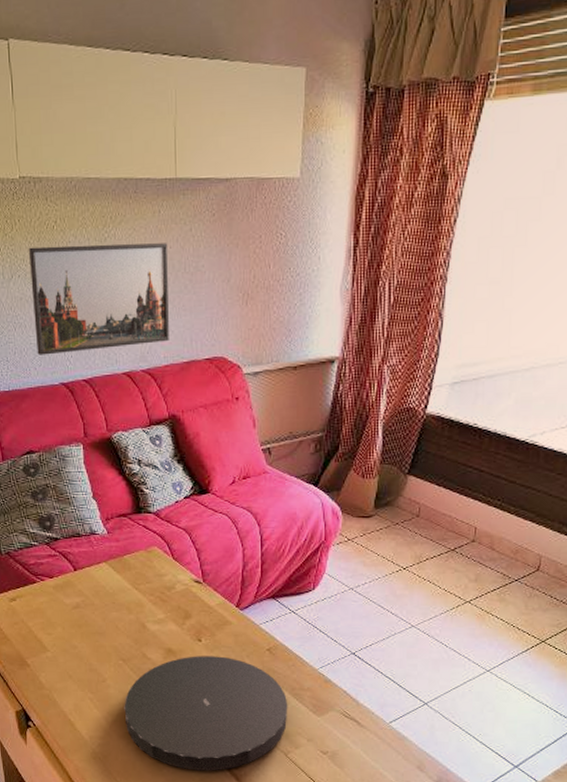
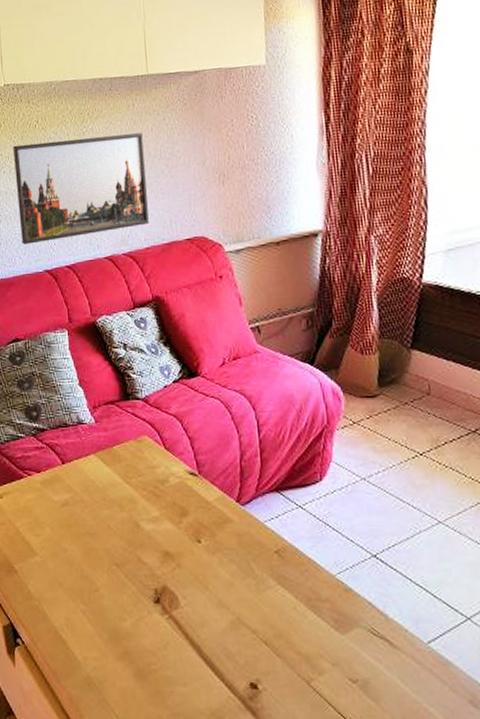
plate: present [124,656,288,771] -> none [119,559,306,703]

